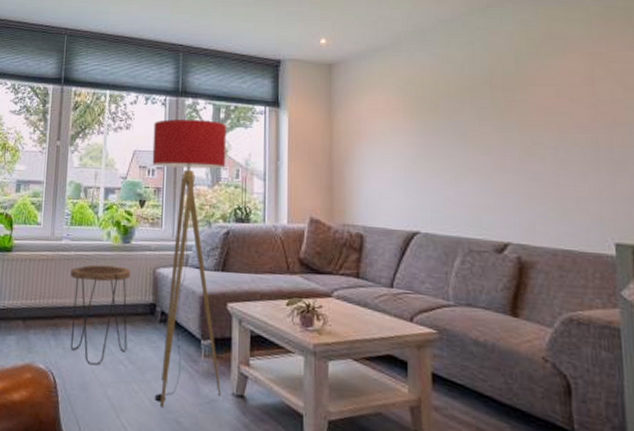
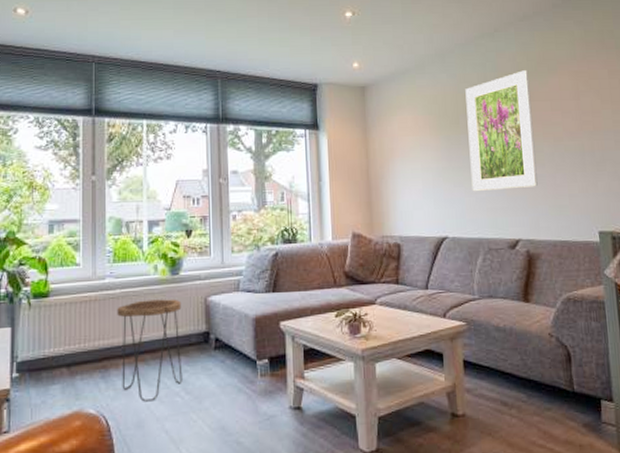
floor lamp: present [152,119,227,407] -> none [195,146,279,431]
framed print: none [448,51,535,185] -> present [465,70,538,192]

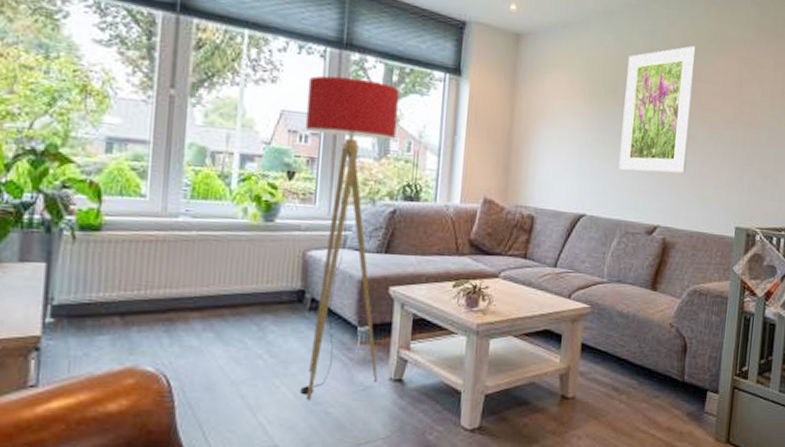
side table: present [117,299,183,402] -> none [190,247,274,363]
floor lamp: none [195,146,279,431] -> present [299,75,400,400]

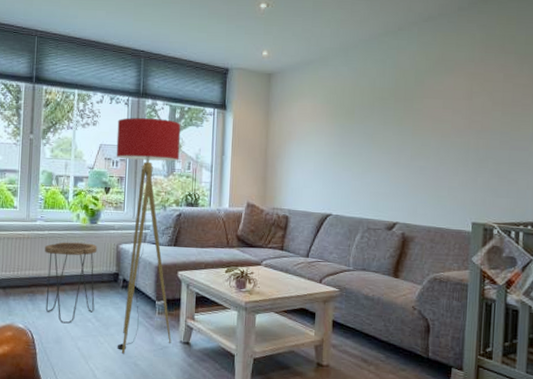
side table: none [190,247,274,363] -> present [45,242,98,324]
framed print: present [618,46,697,174] -> none [359,69,426,177]

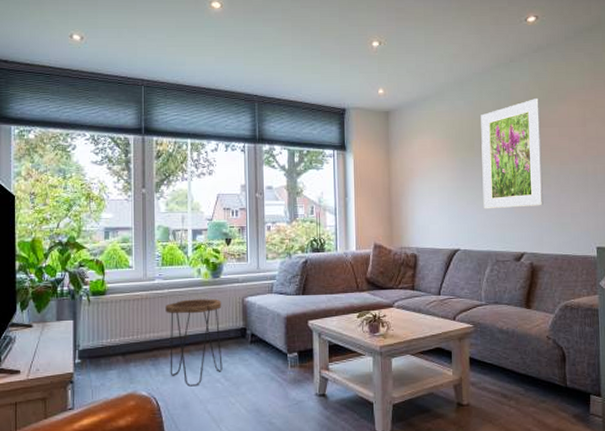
floor lamp: present [116,118,181,354] -> none [235,164,306,413]
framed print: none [359,69,426,177] -> present [481,99,543,209]

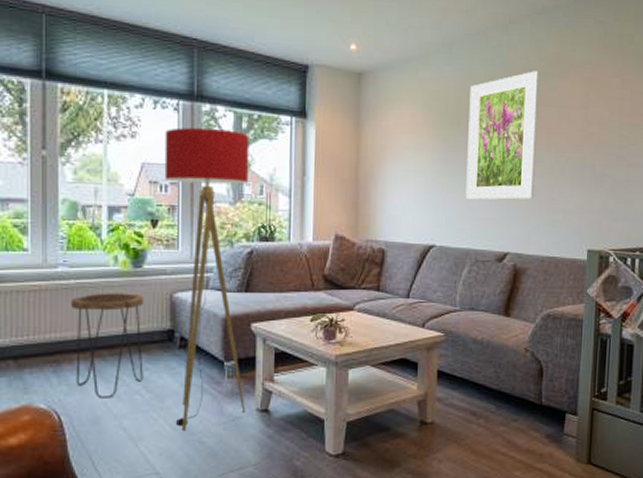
floor lamp: none [235,164,306,413] -> present [164,127,250,431]

